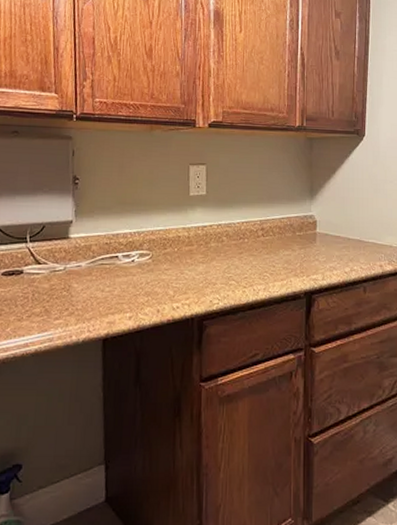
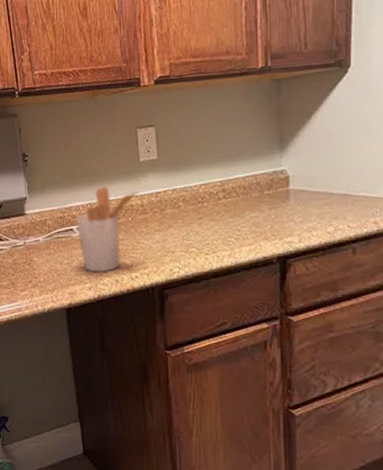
utensil holder: none [121,216,185,302] -> present [76,186,138,272]

